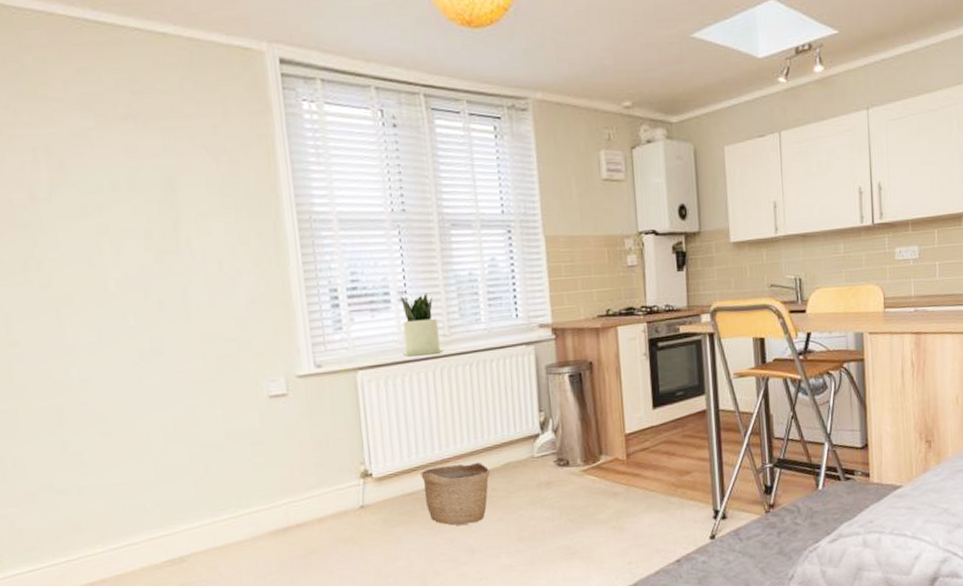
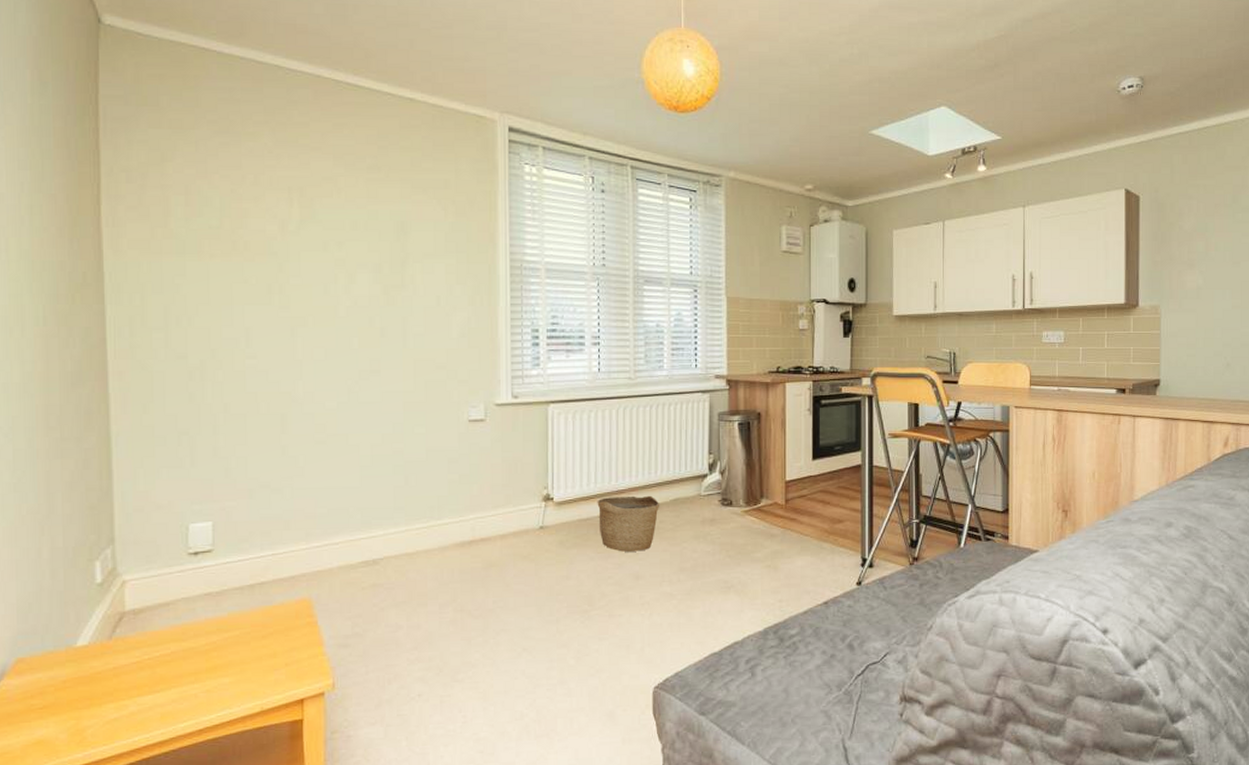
planter: present [399,293,445,358] -> none [591,339,629,396]

